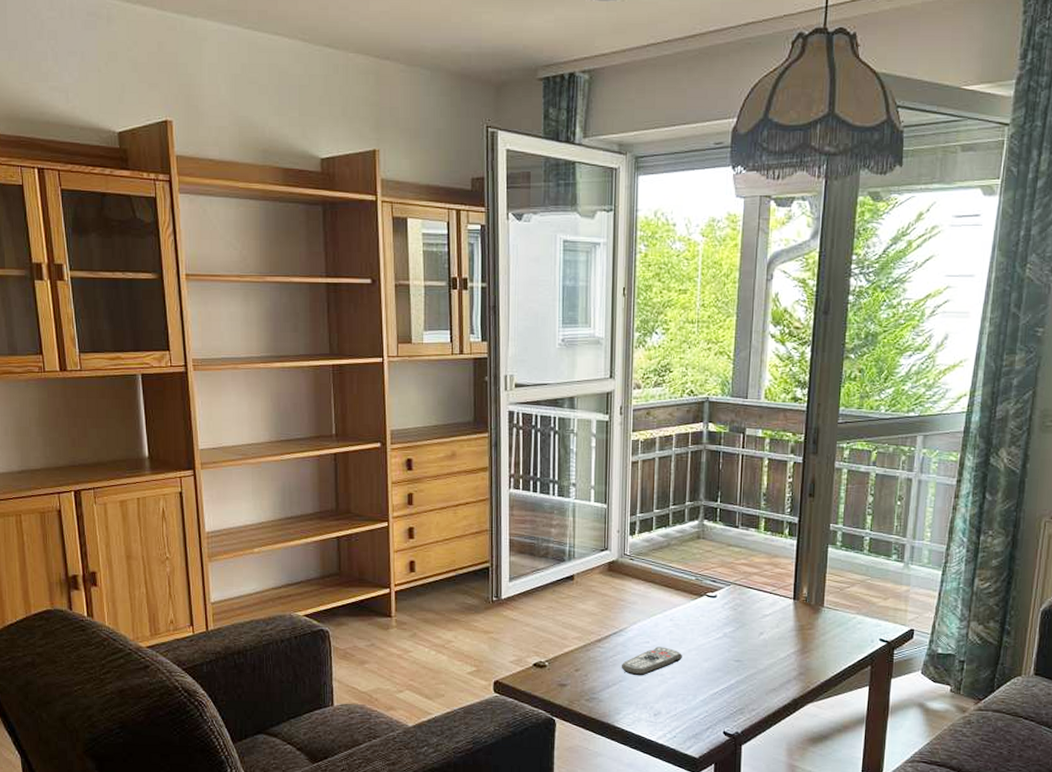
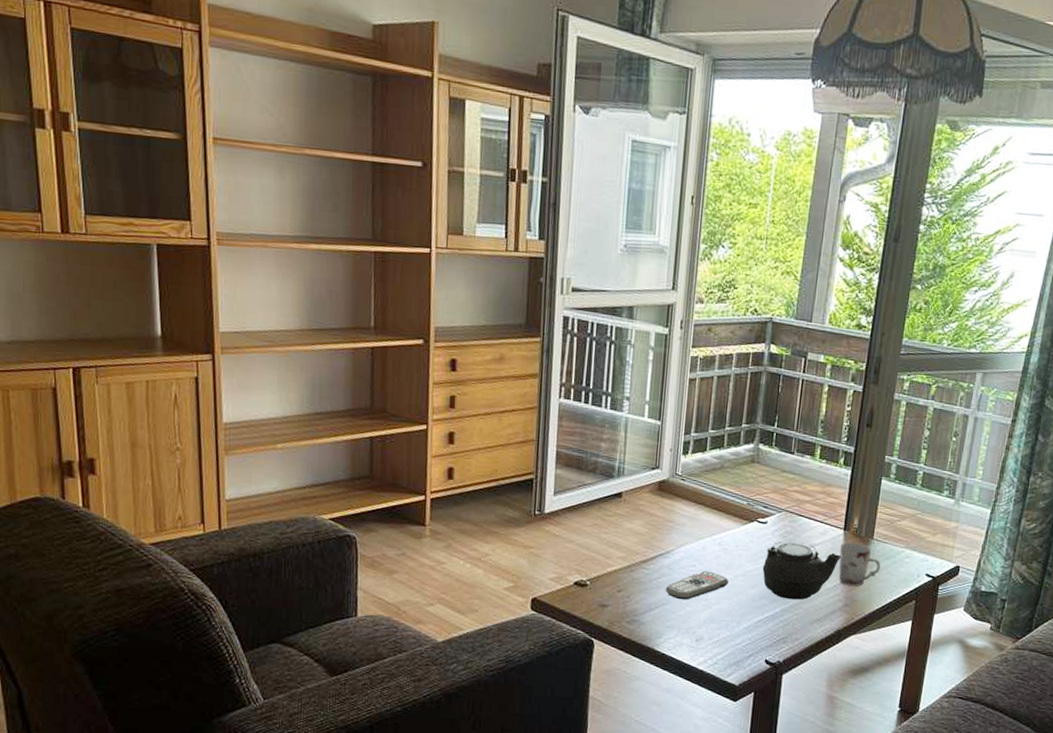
teapot: none [715,614,793,671] -> present [762,541,842,600]
cup: none [791,612,833,655] -> present [838,542,881,587]

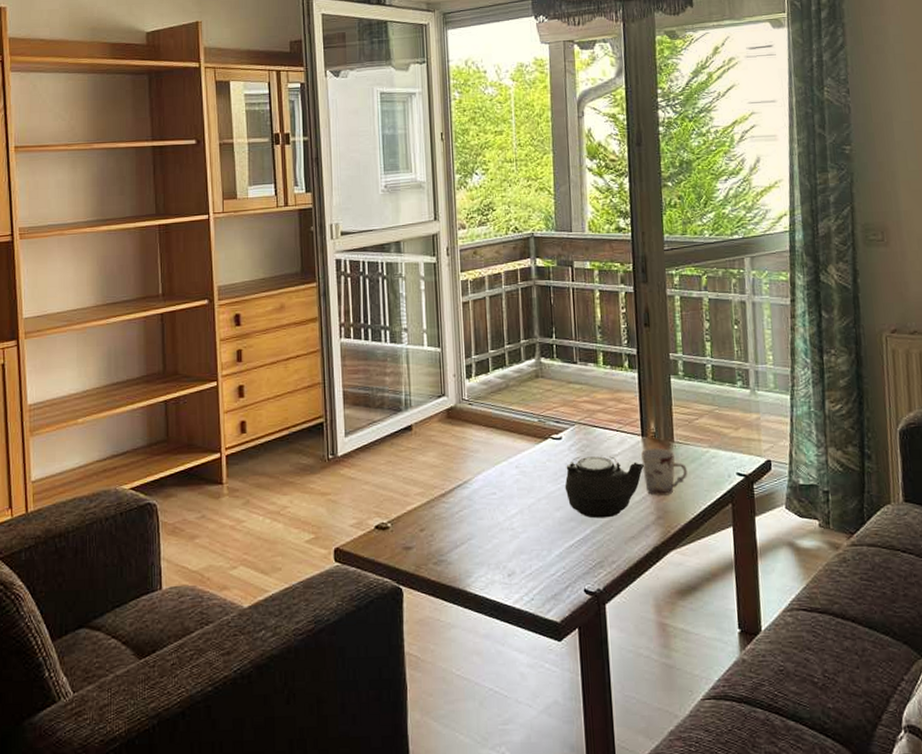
remote control: present [666,571,729,600] -> none [469,497,532,532]

